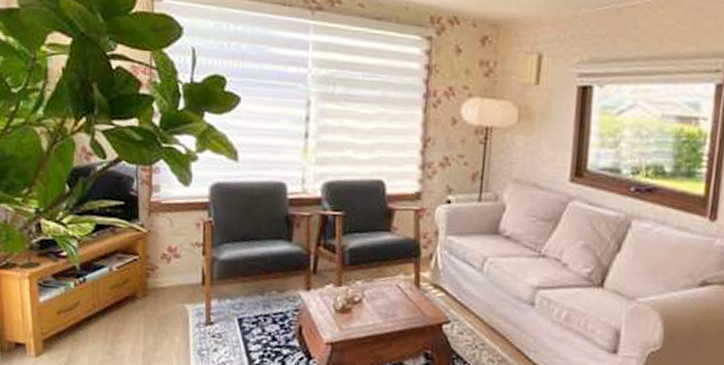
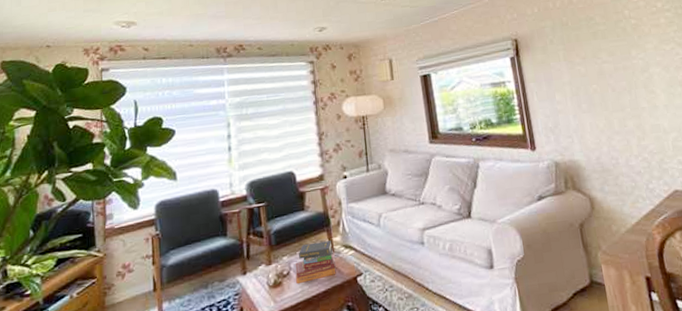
books: none [368,272,419,316] -> present [295,240,336,283]

